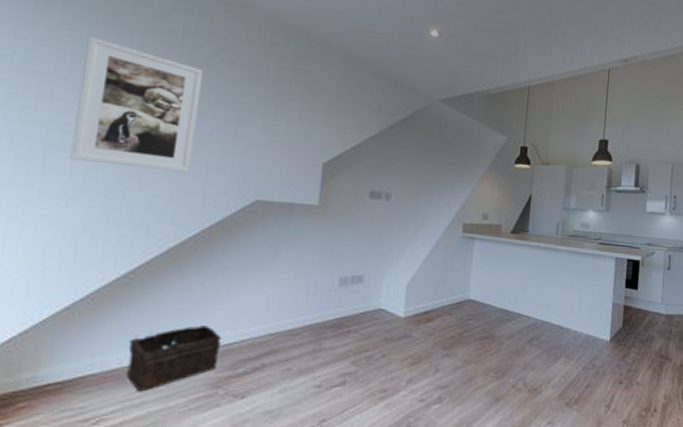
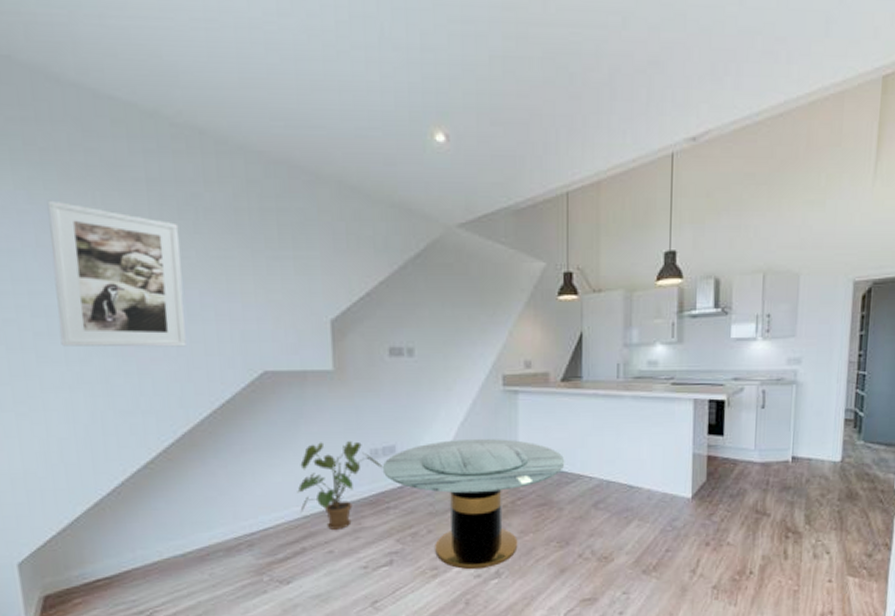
basket: present [126,325,222,392] -> none [164,512,257,583]
house plant: none [266,267,350,348] -> present [297,441,384,530]
dining table: none [348,275,508,394] -> present [382,439,565,570]

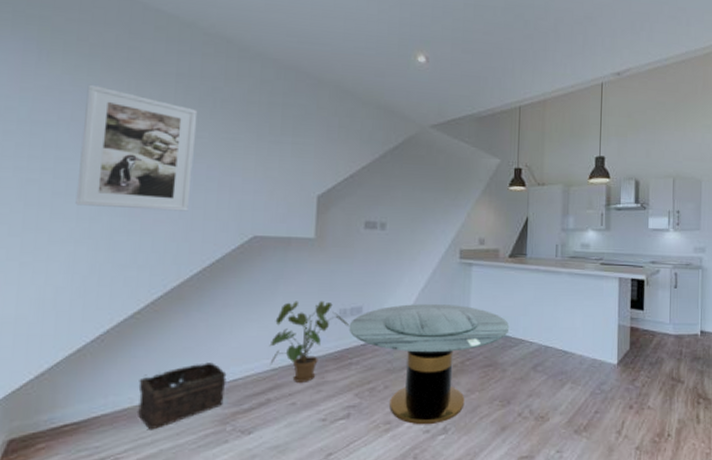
basket: none [164,512,257,583] -> present [138,363,227,430]

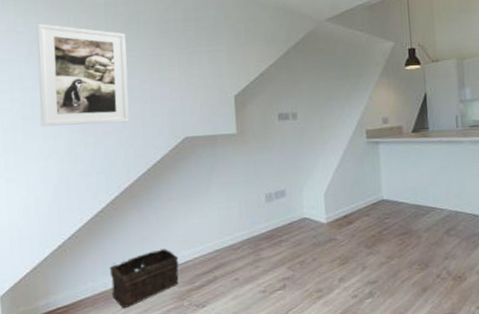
house plant: present [269,301,350,382] -> none [210,188,276,261]
dining table: present [348,304,510,425] -> none [275,181,420,291]

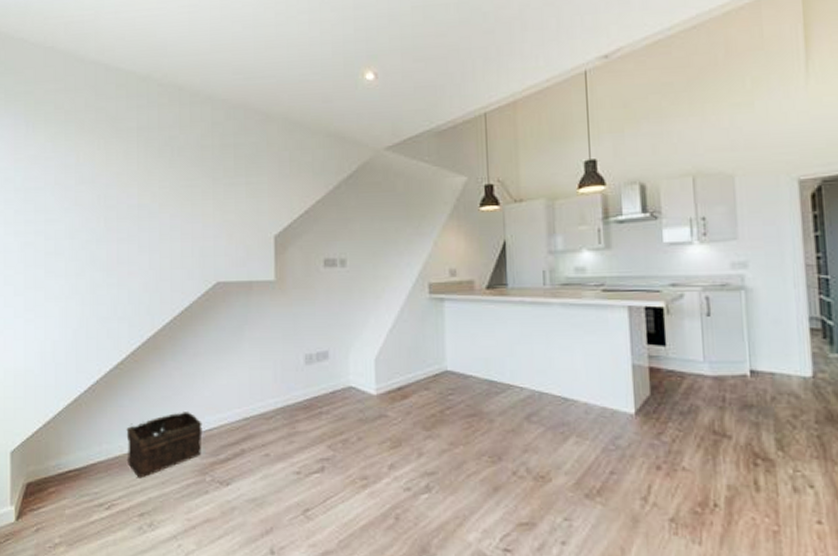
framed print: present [36,23,129,127] -> none [63,148,158,263]

